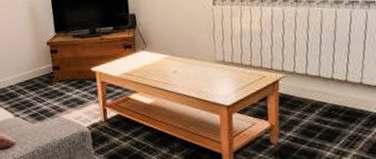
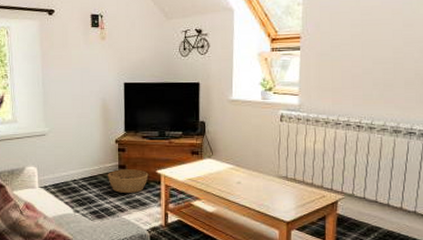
basket: none [43,69,84,94] -> present [108,169,149,193]

